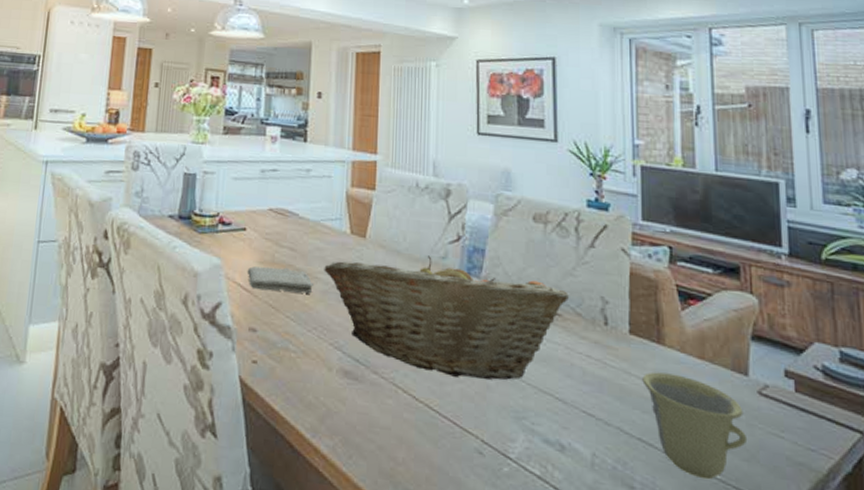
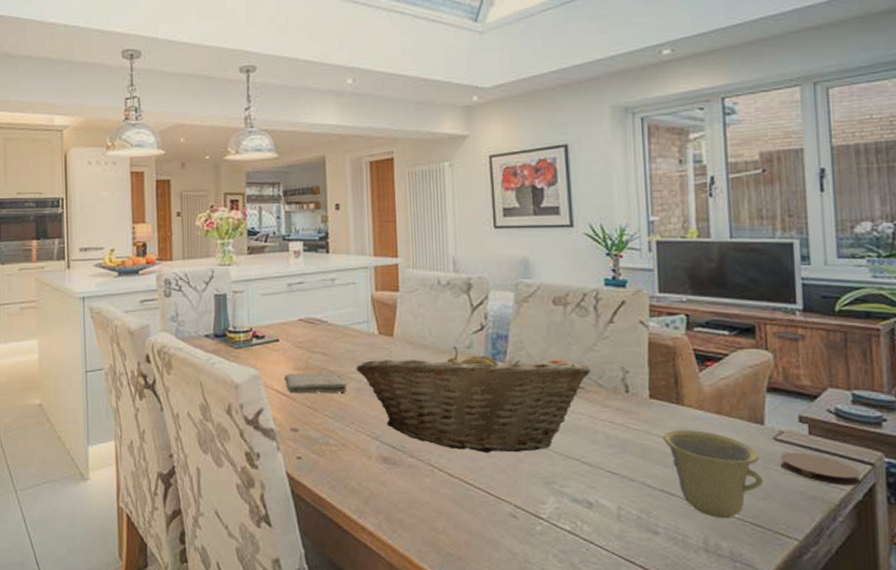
coaster: none [764,409,851,455] -> present [779,452,862,486]

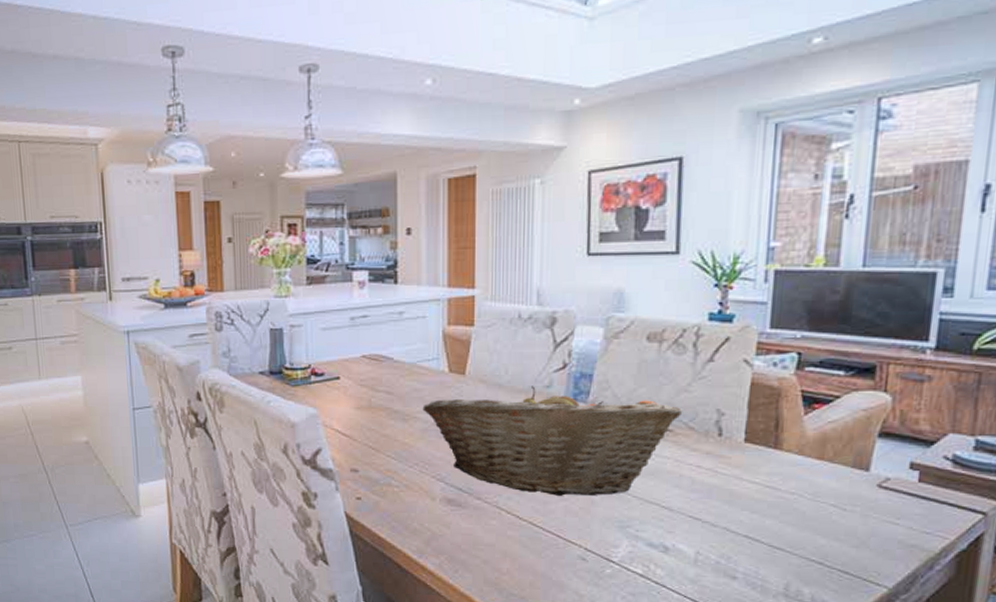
washcloth: present [284,372,347,394] -> none [344,411,412,434]
cup: present [663,430,764,519] -> none [754,475,860,566]
coaster: present [779,452,862,486] -> none [880,499,970,536]

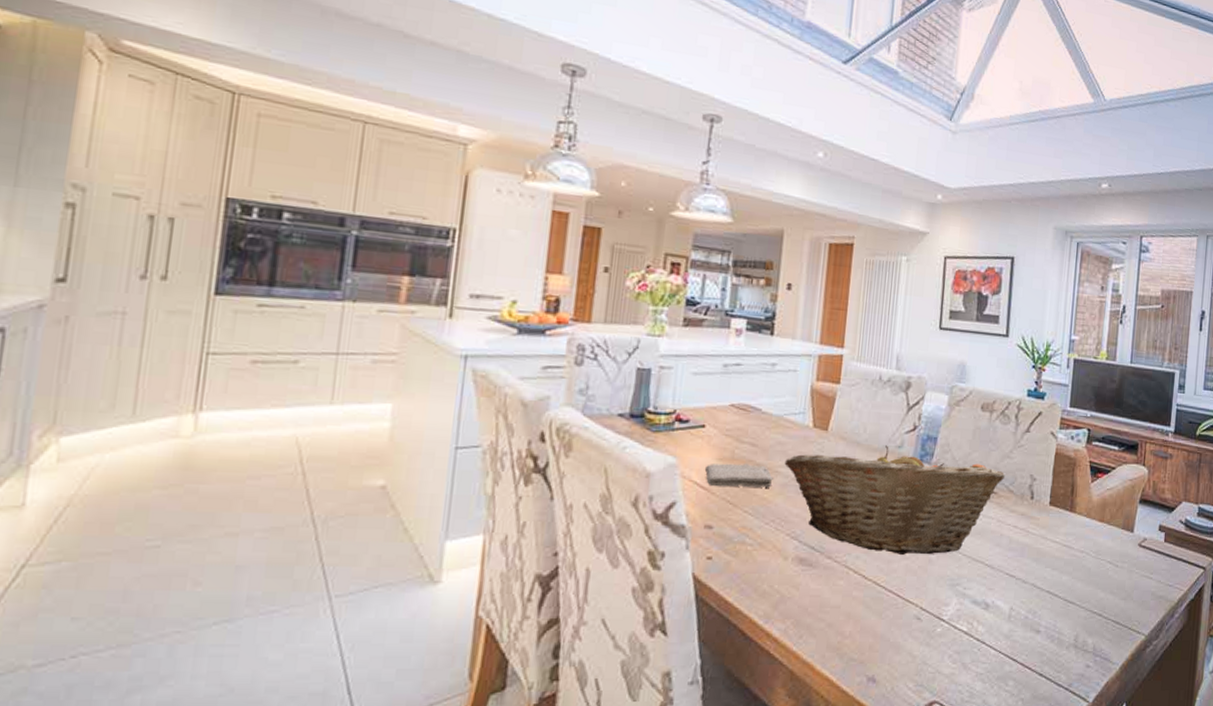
washcloth: none [344,411,412,434] -> present [704,463,773,488]

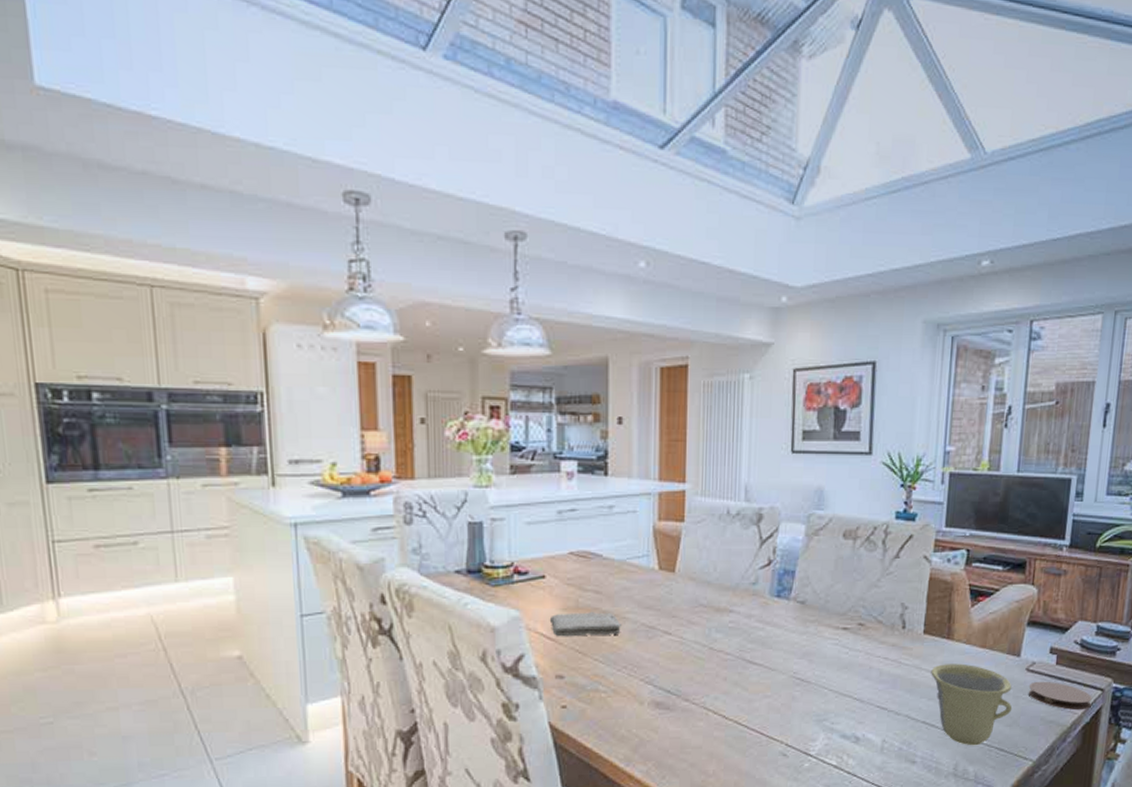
fruit basket: present [784,445,1005,555] -> none [632,583,872,693]
cup: none [1055,535,1127,618] -> present [931,663,1013,746]
coaster: none [1140,557,1196,587] -> present [1028,681,1092,711]

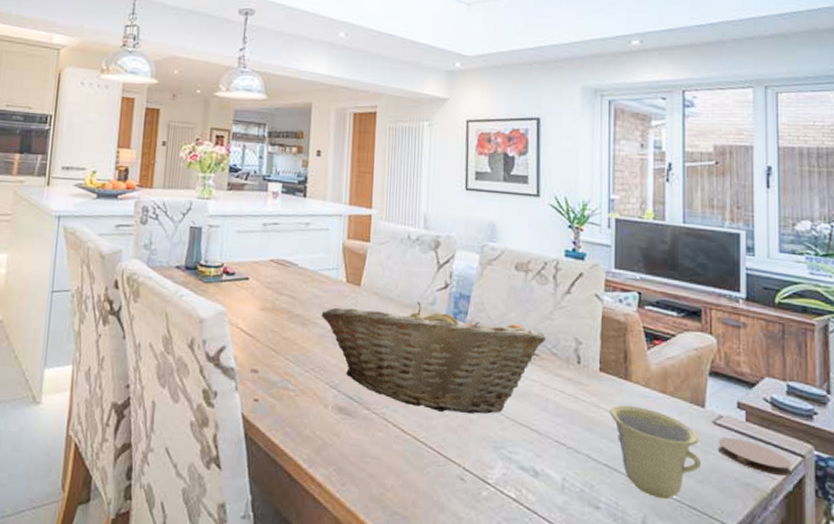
washcloth: present [549,612,621,637] -> none [249,313,311,338]
fruit basket: none [632,583,872,693] -> present [321,302,546,414]

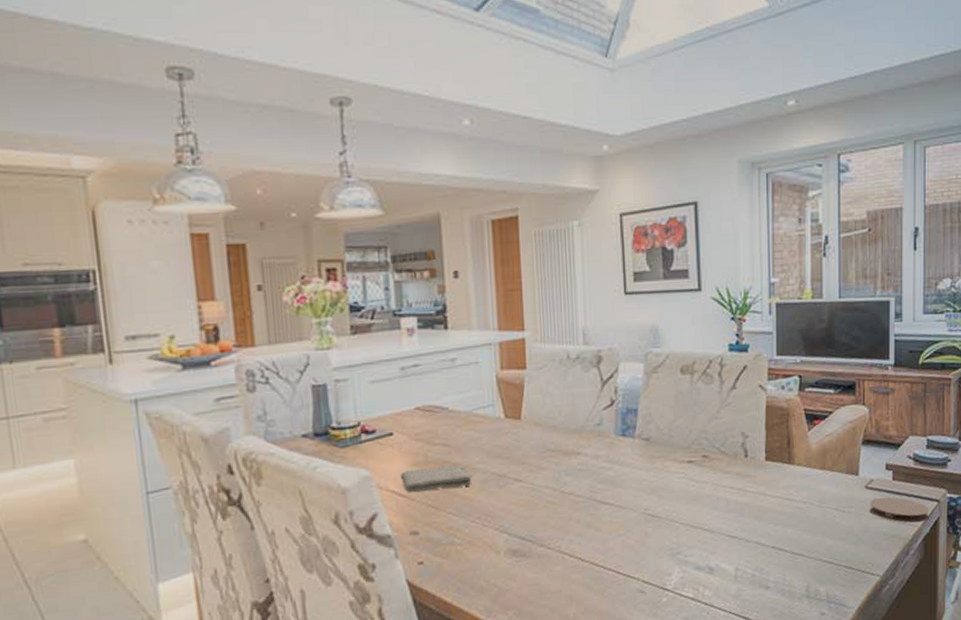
washcloth: none [249,313,311,338] -> present [400,465,472,493]
fruit basket: present [321,302,546,414] -> none [481,425,714,533]
cup: present [610,405,702,500] -> none [776,486,856,567]

